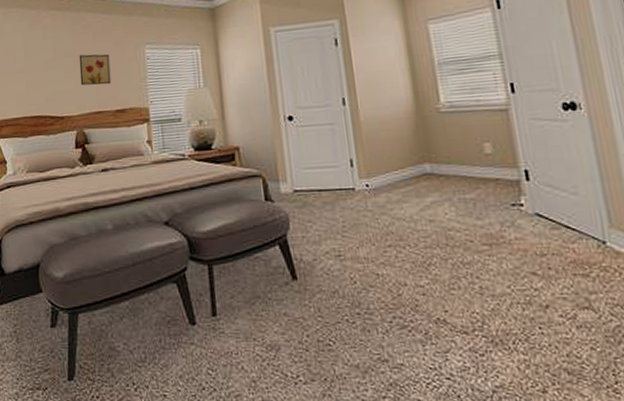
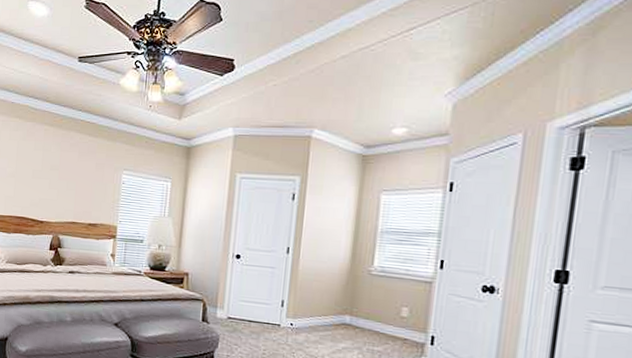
wall art: present [79,54,111,86] -> none [61,170,90,200]

